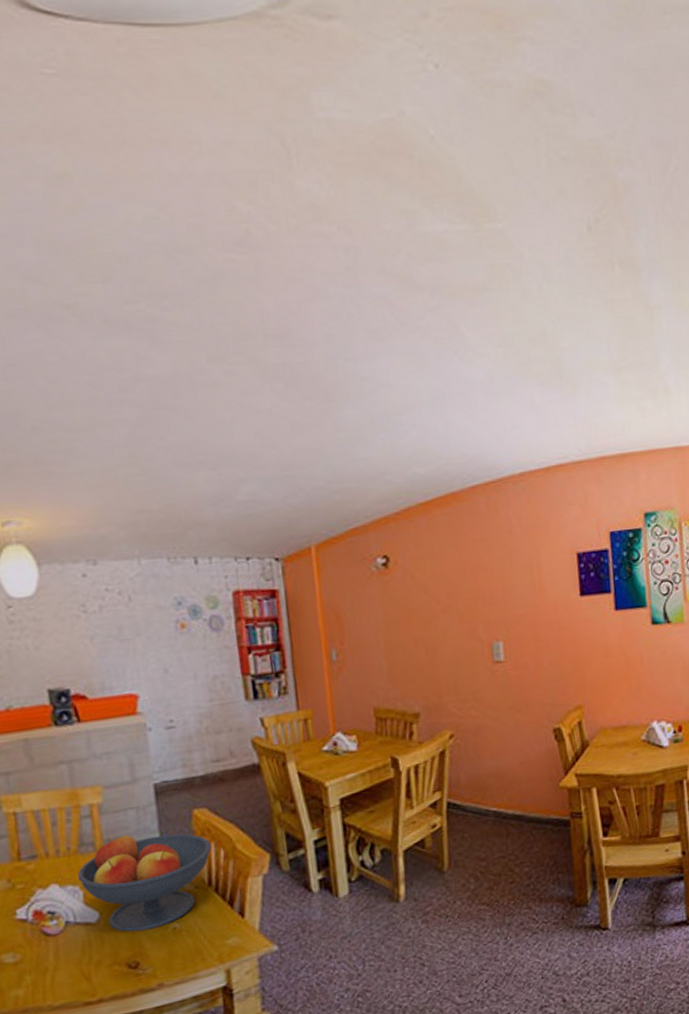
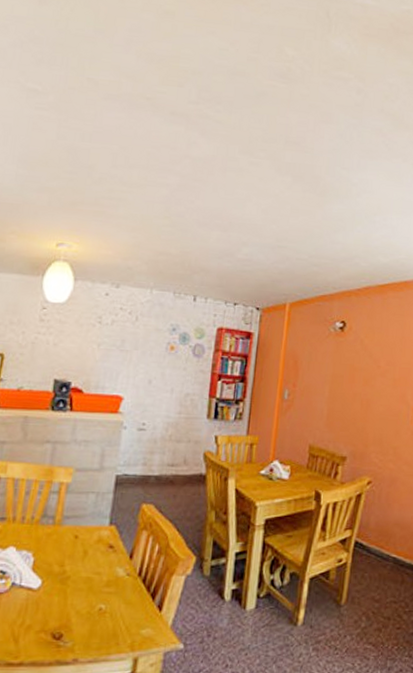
fruit bowl: present [77,833,212,932] -> none [32,513,150,605]

